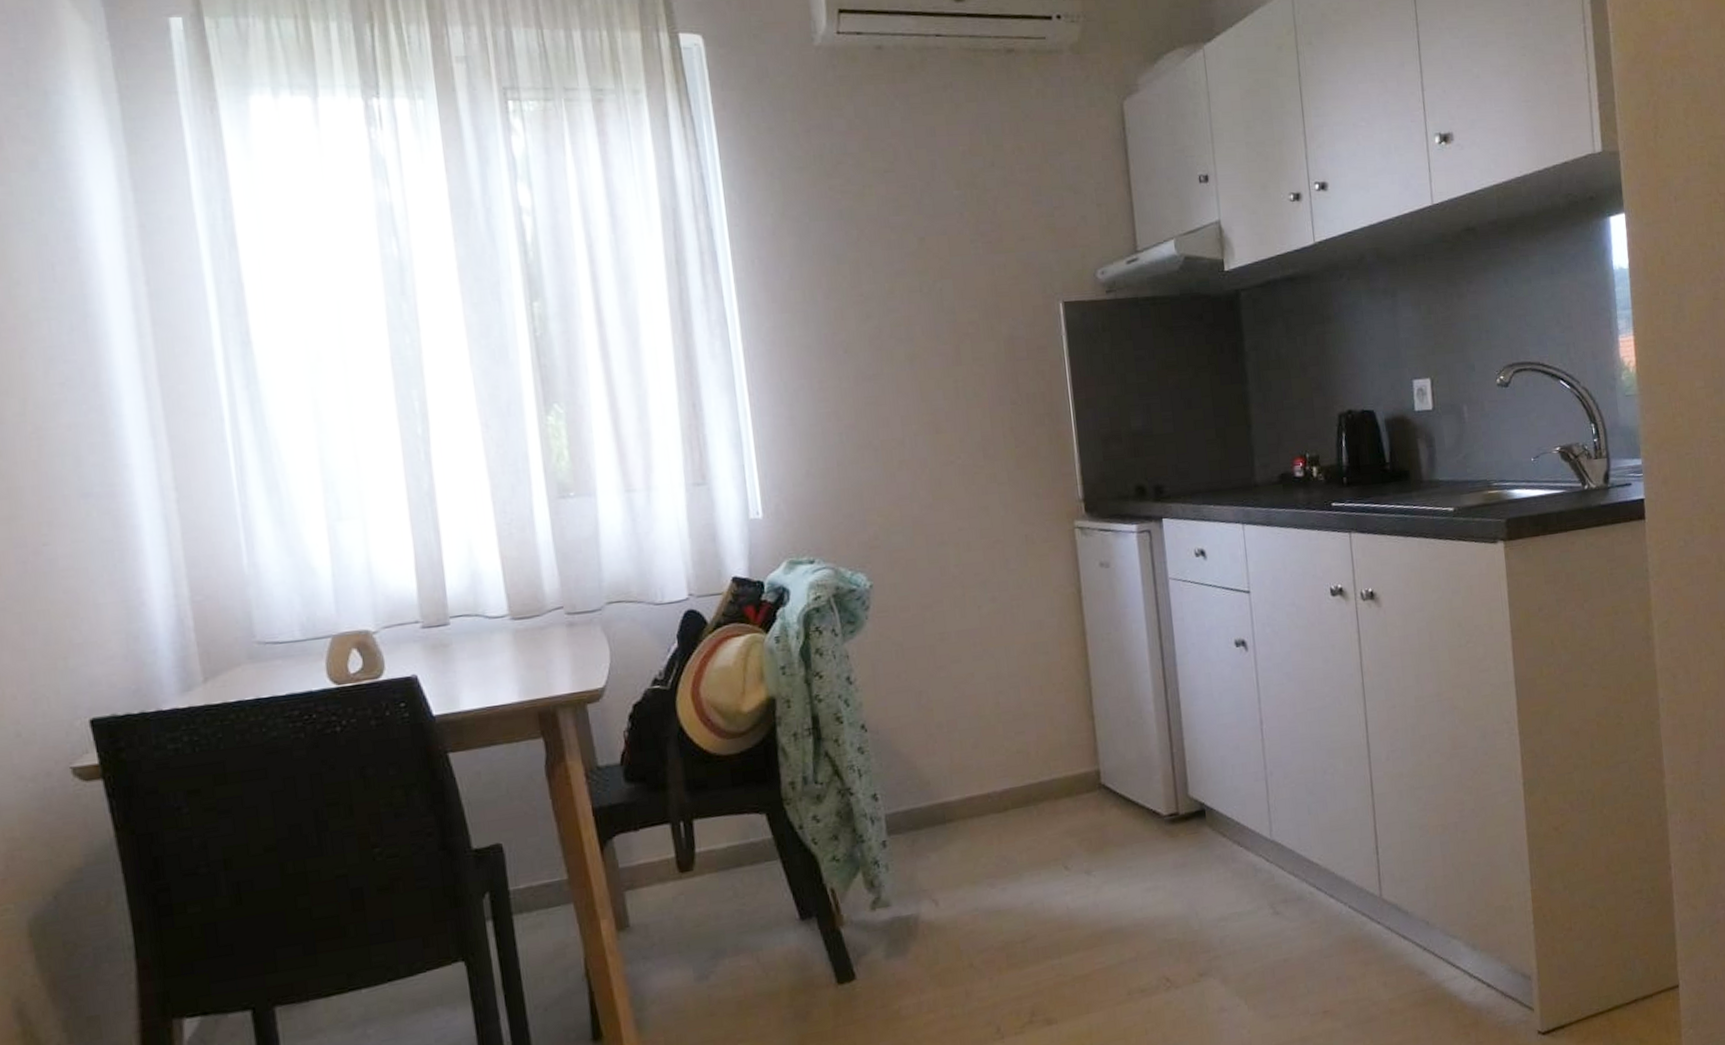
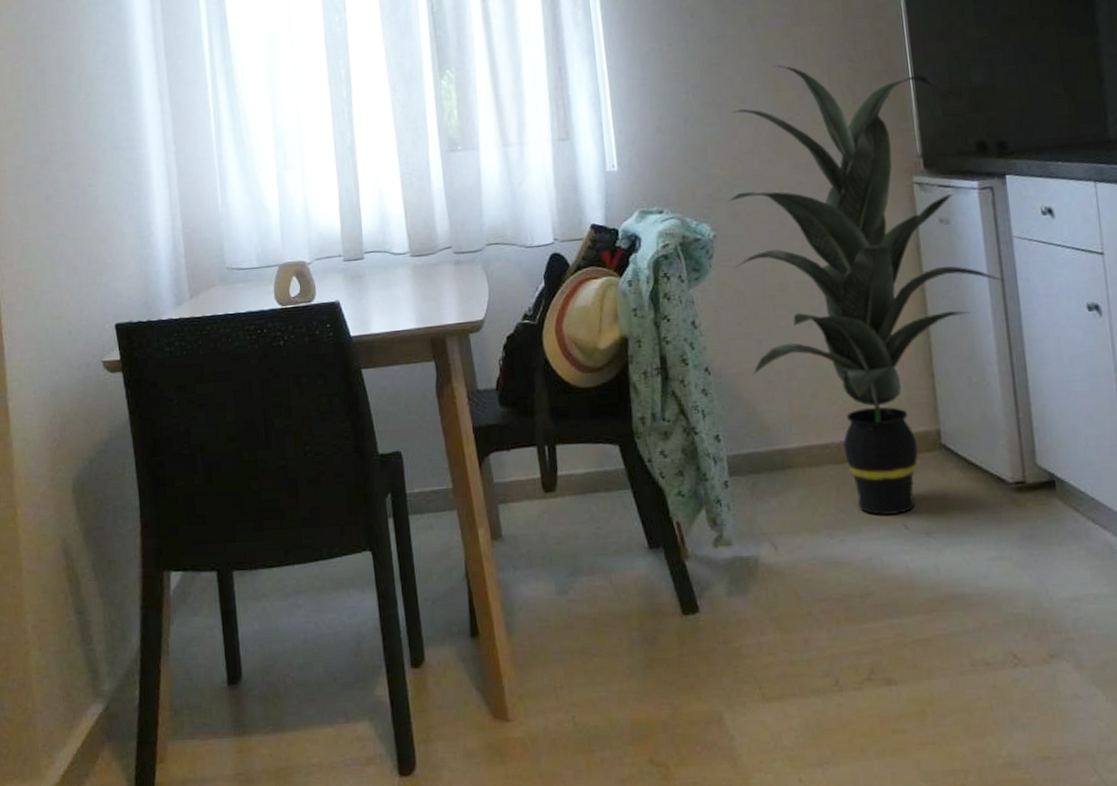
indoor plant: none [885,406,1159,860] -> present [728,65,1003,515]

